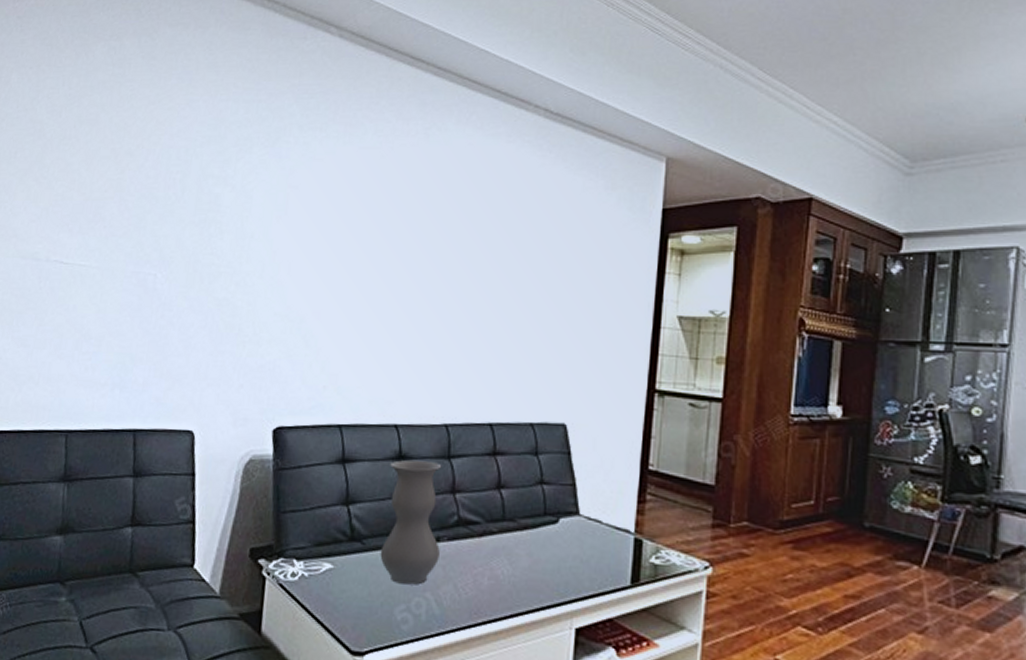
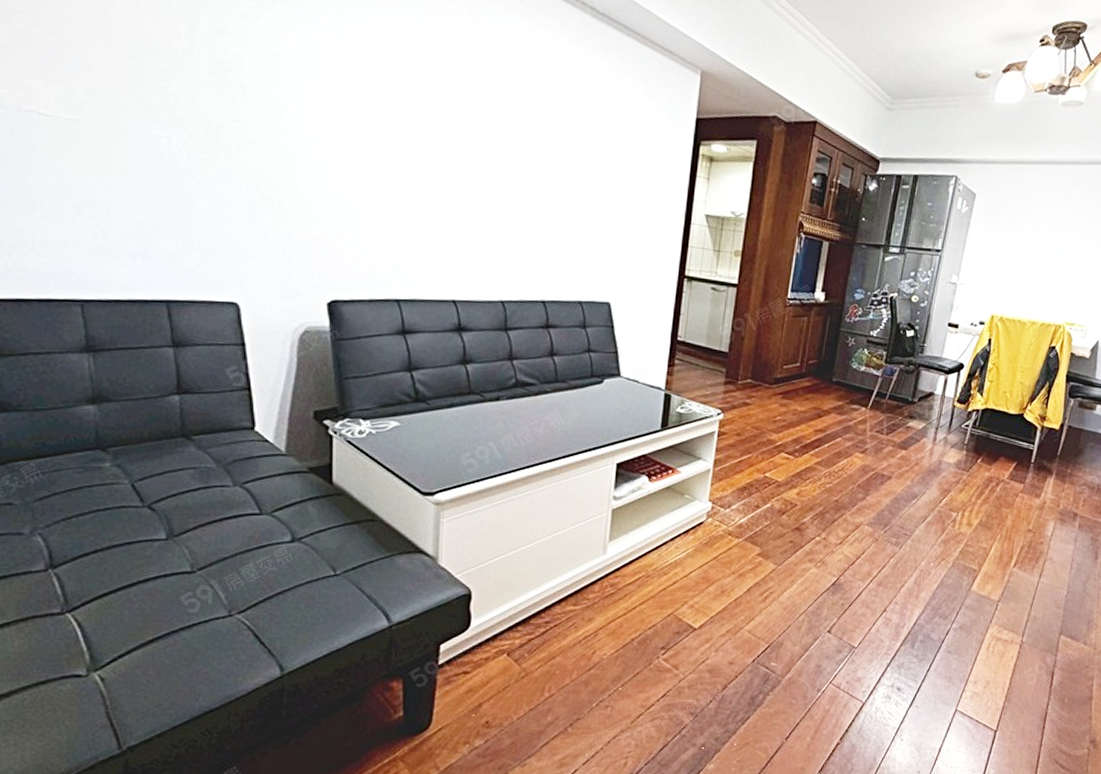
vase: present [380,459,442,585] -> none [444,331,500,436]

